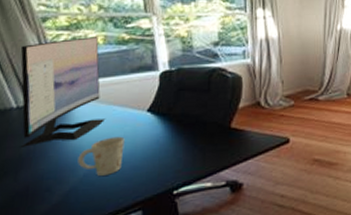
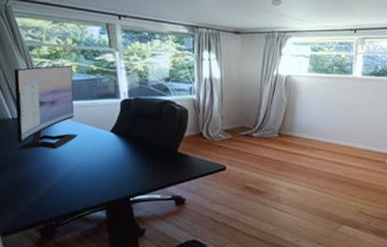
mug: present [78,136,125,176] -> none [58,149,93,179]

